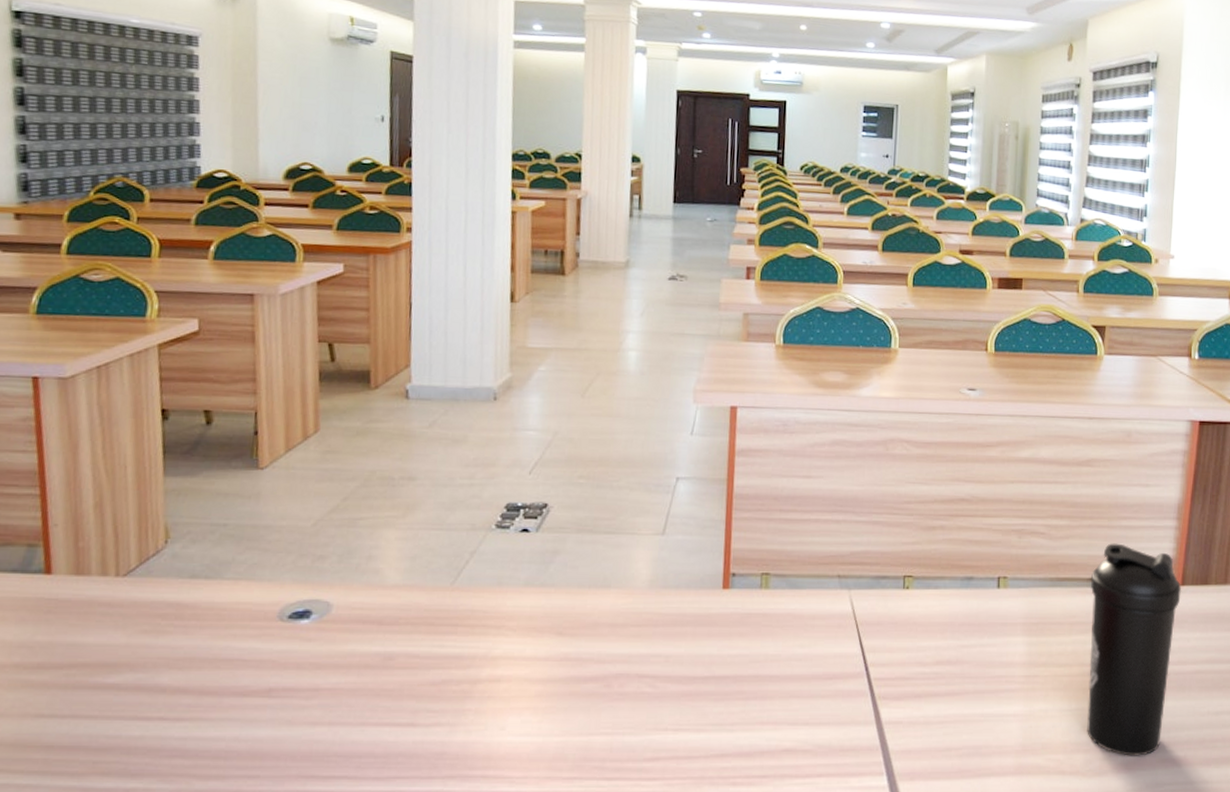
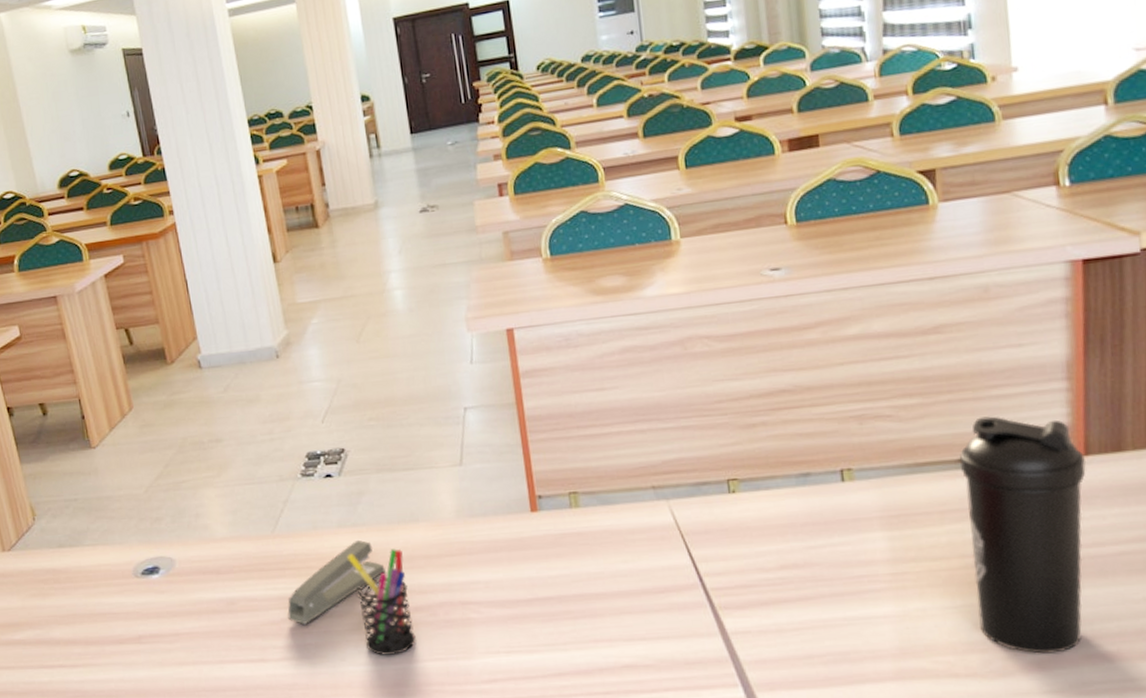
stapler: none [450,600,567,687] -> present [287,539,385,624]
pen holder: none [529,614,588,726] -> present [347,549,416,655]

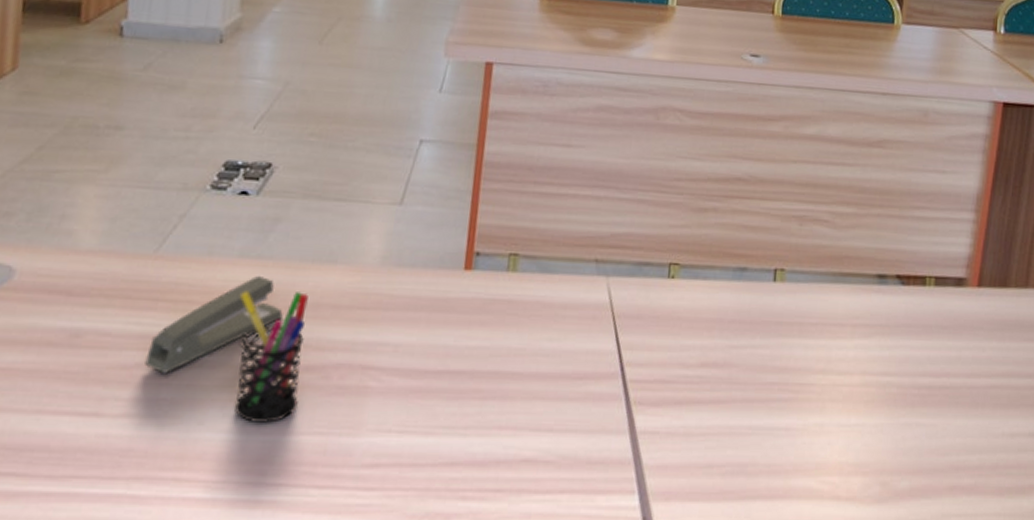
water bottle: present [960,416,1086,654] -> none [867,235,977,482]

